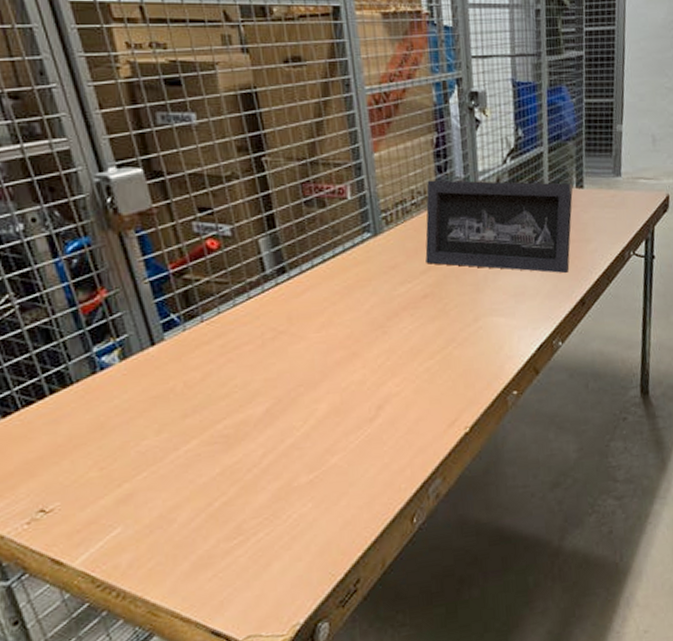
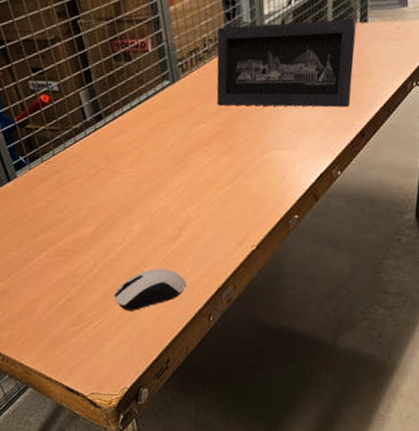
computer mouse: none [288,458,385,516] -> present [113,268,187,311]

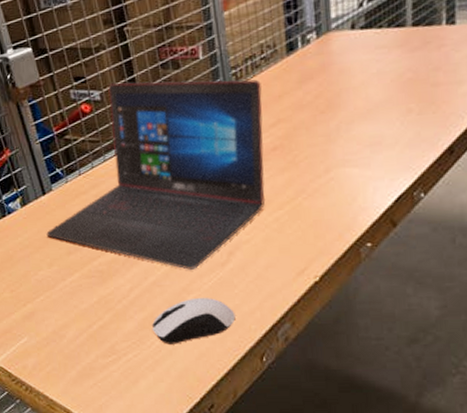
laptop: none [13,71,210,245] -> present [46,79,266,270]
picture frame: present [216,18,357,108] -> none [274,20,443,120]

